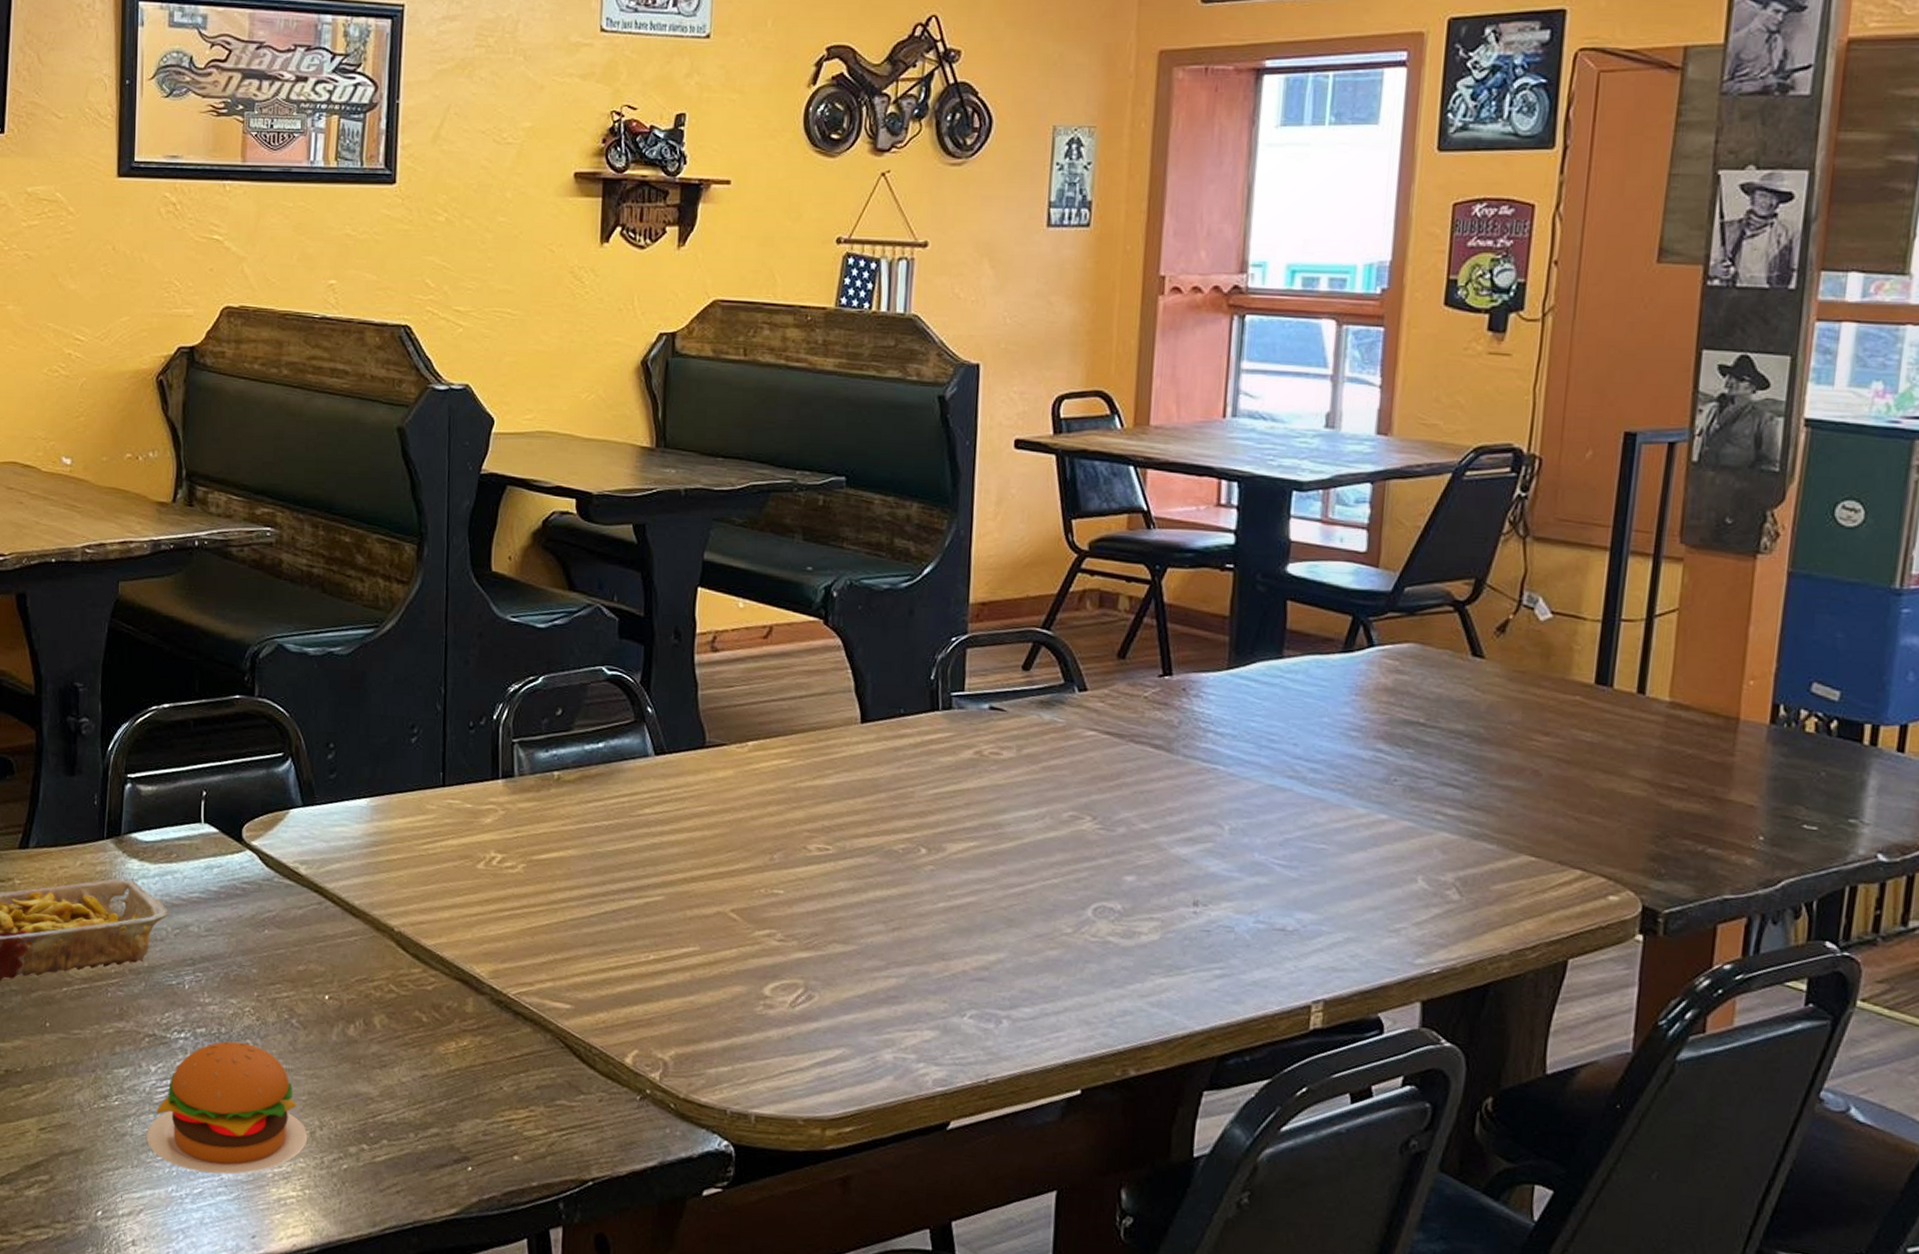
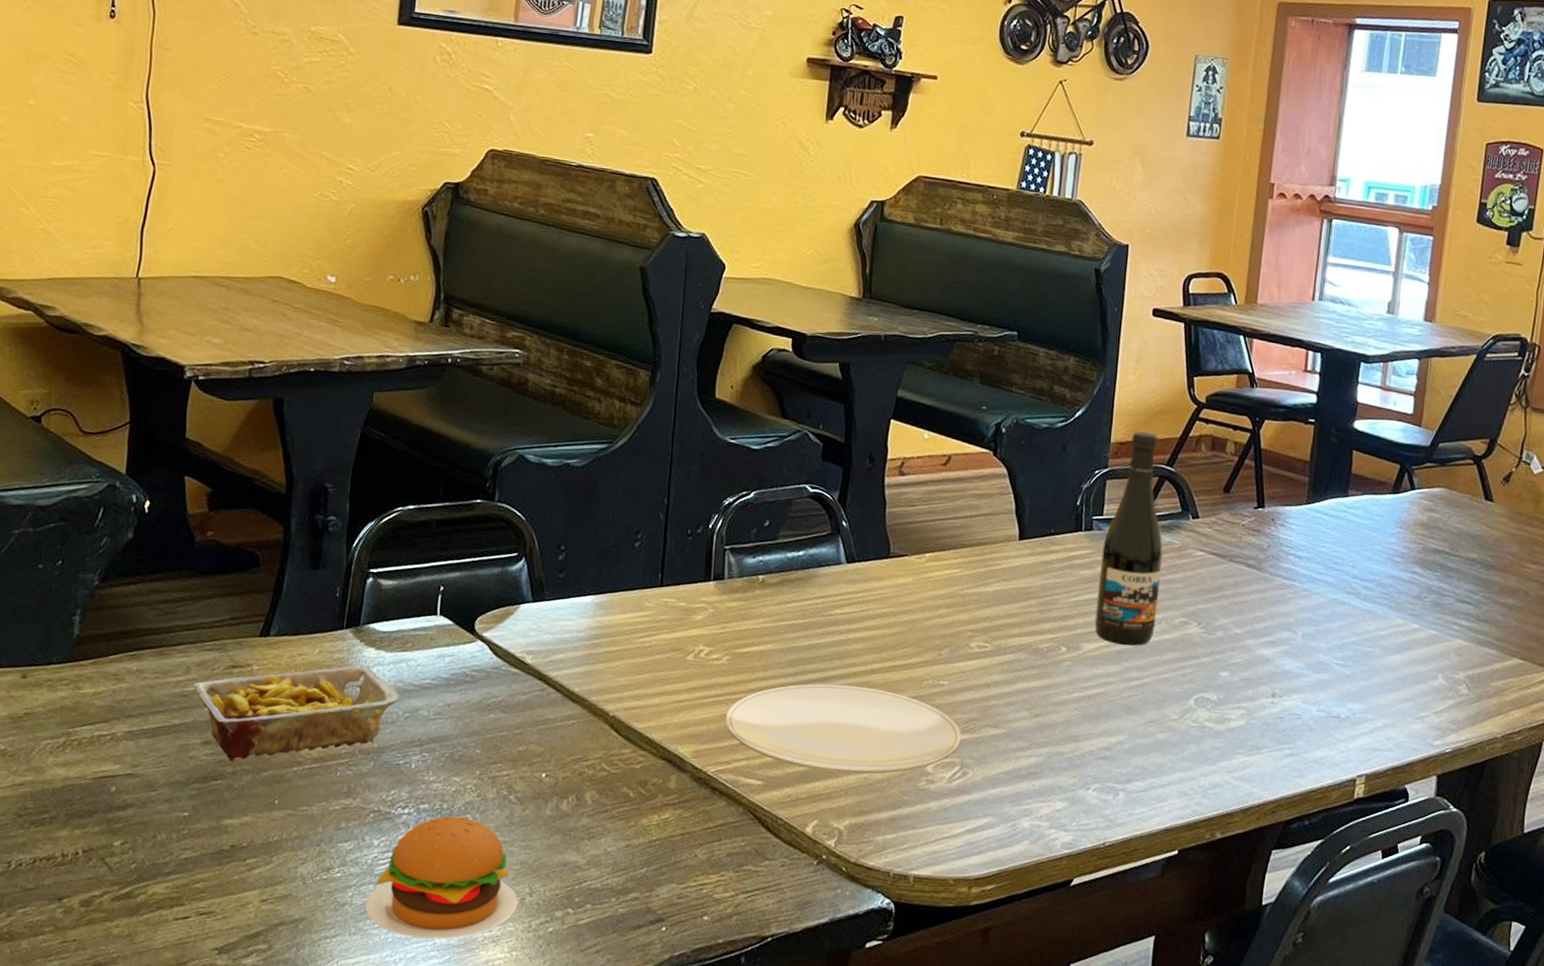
plate: none [525,894,804,998] -> present [725,683,962,775]
beer bottle: none [960,588,1043,846] -> present [1094,431,1163,646]

